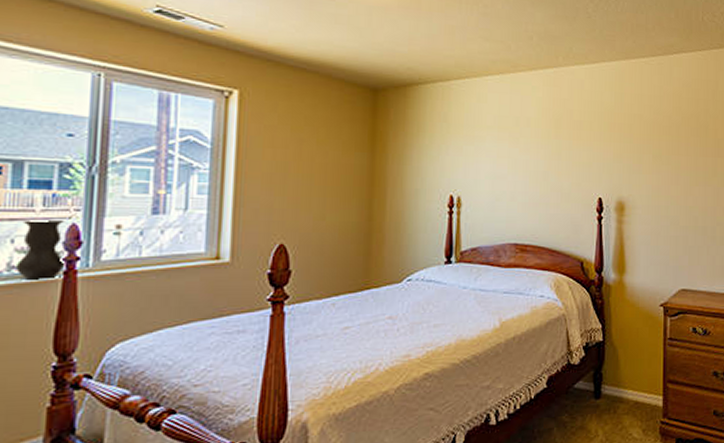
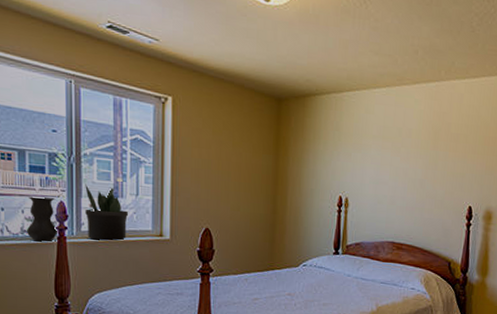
planter: none [109,199,173,271] -> present [85,183,129,241]

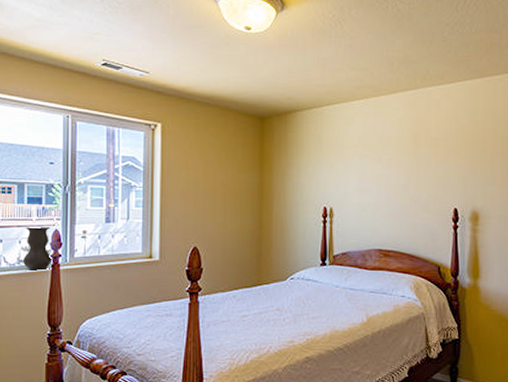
planter: present [85,183,129,241] -> none [79,211,120,266]

